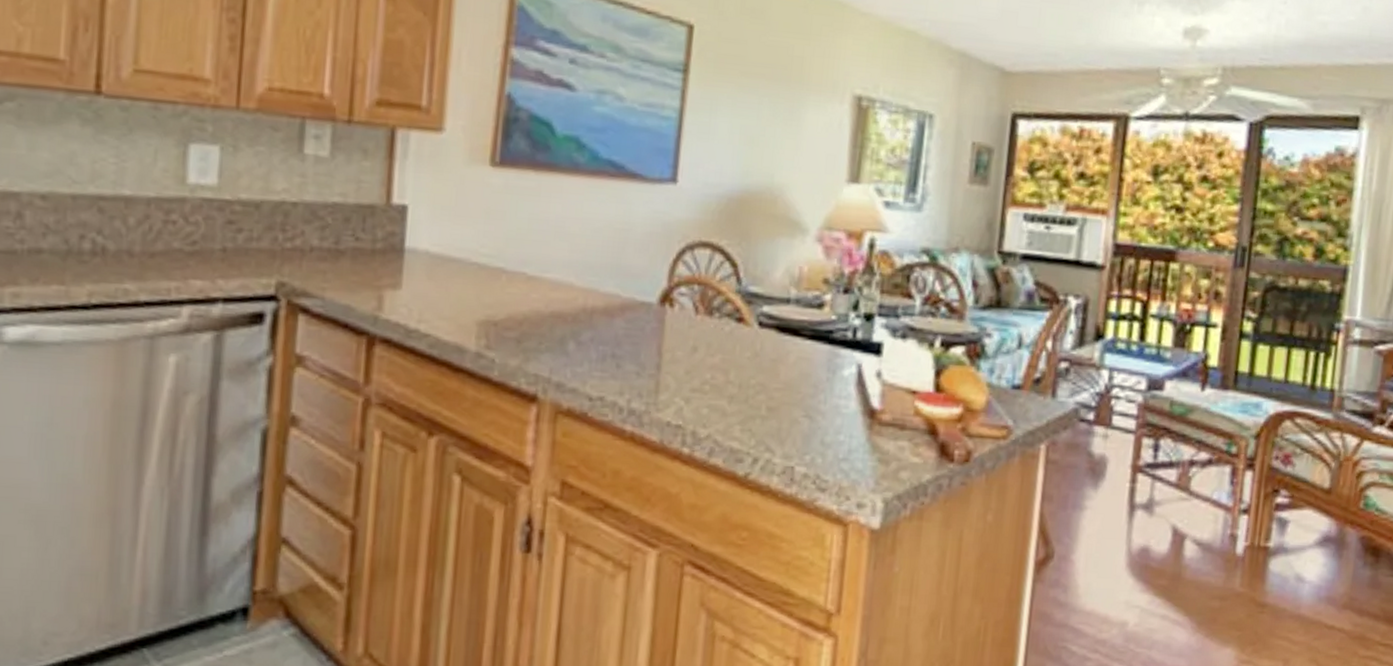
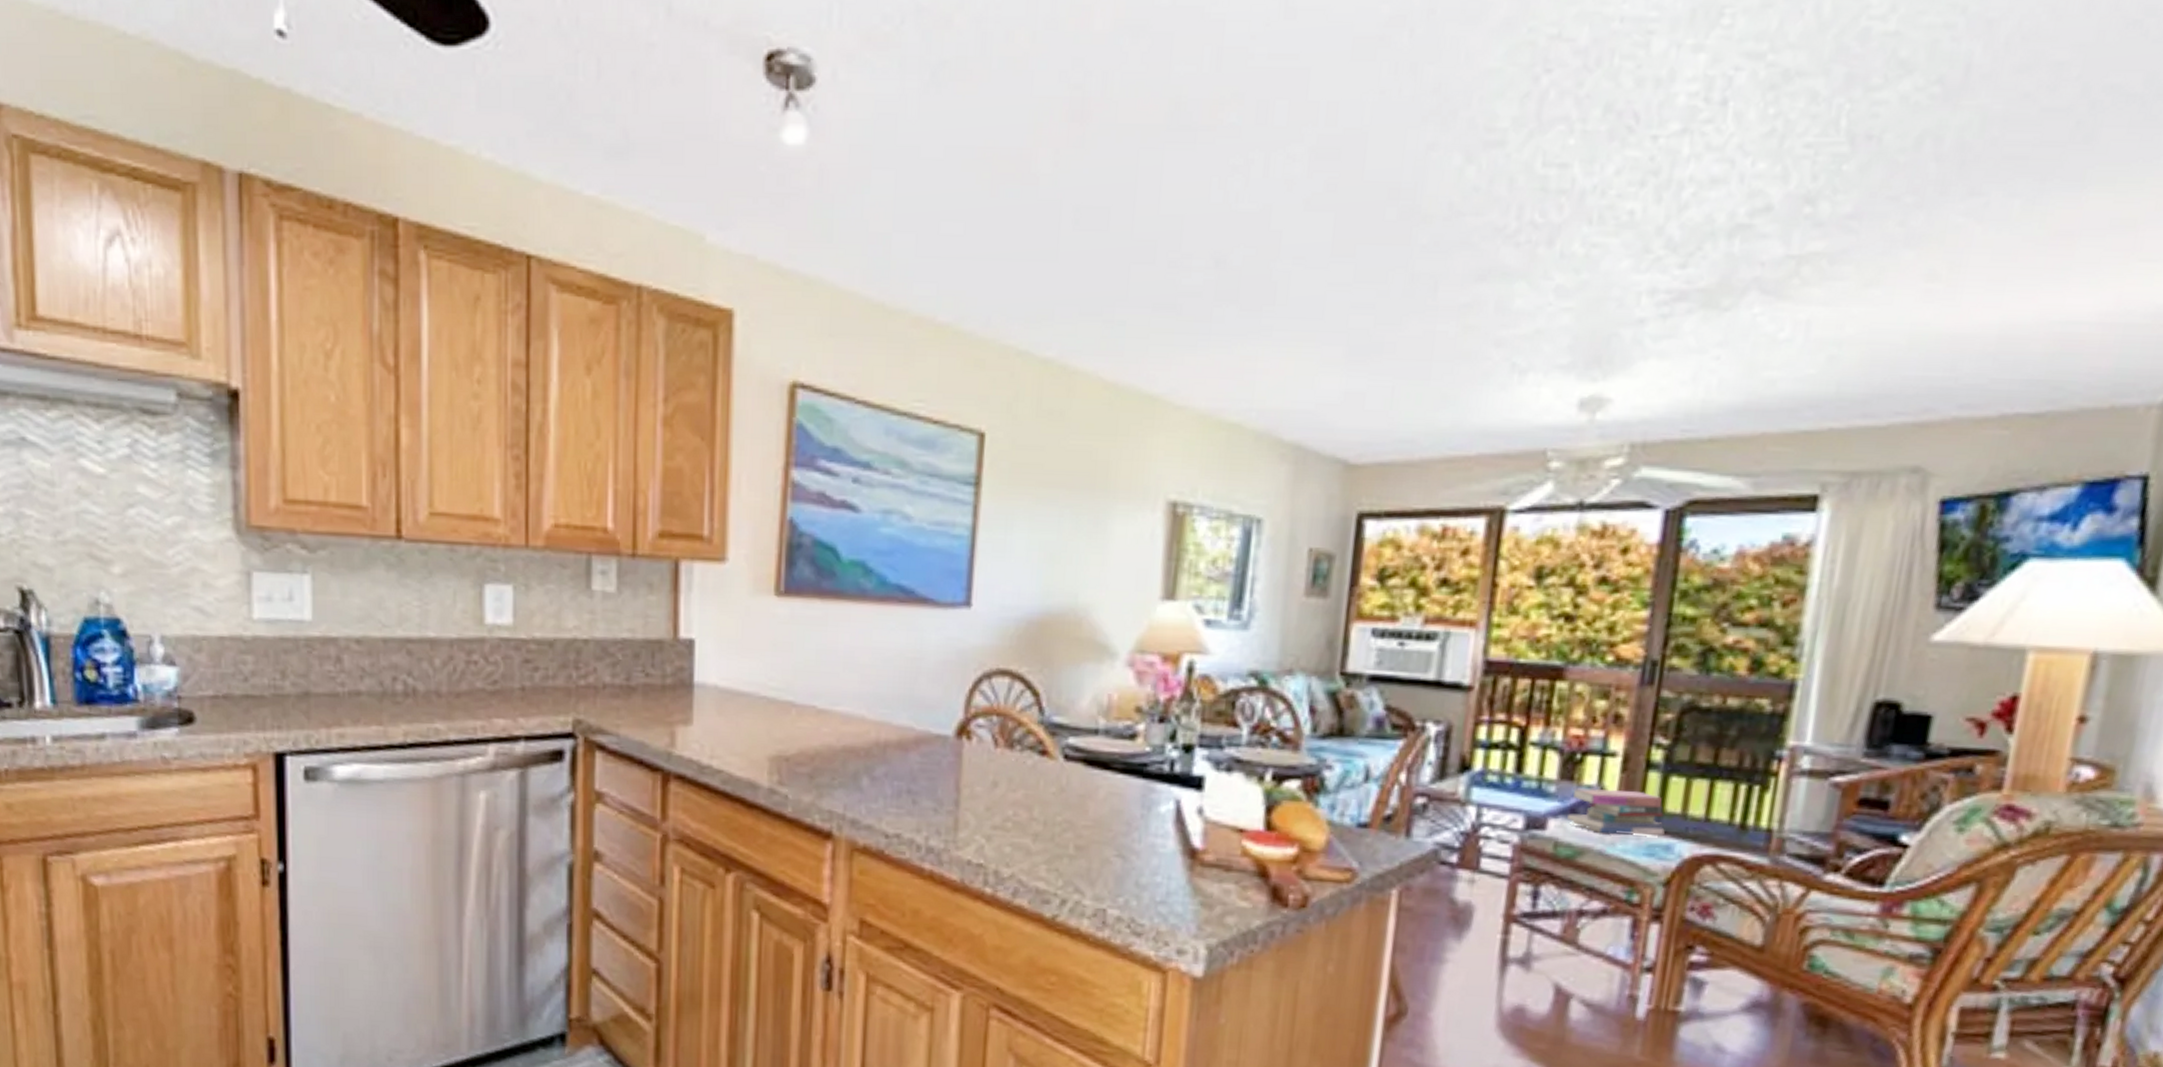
books: none [1180,354,1255,396] -> present [1567,788,1665,837]

